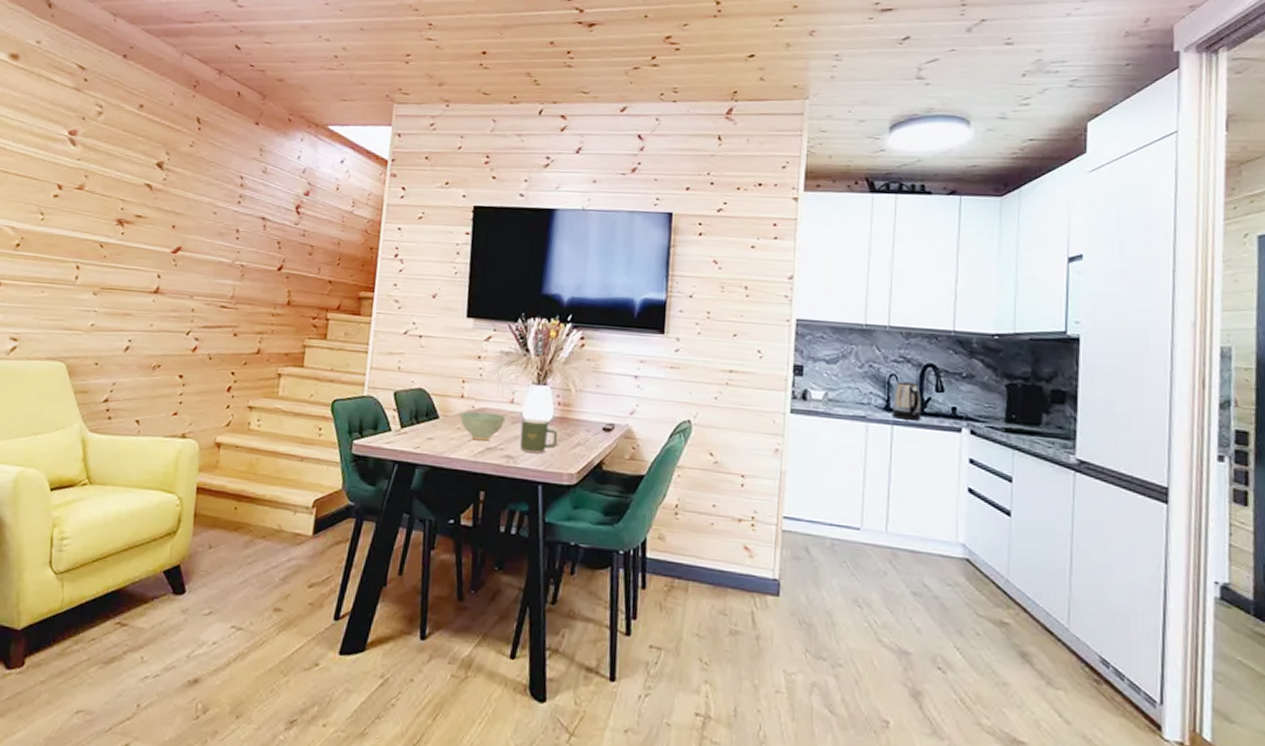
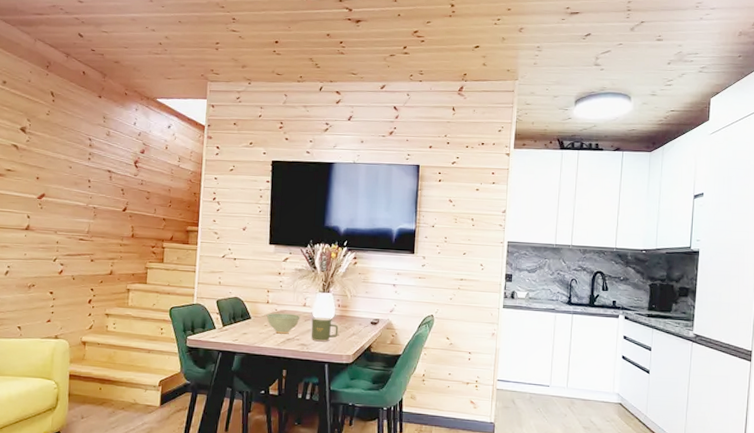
kettle: present [892,381,921,421] -> none [573,284,592,311]

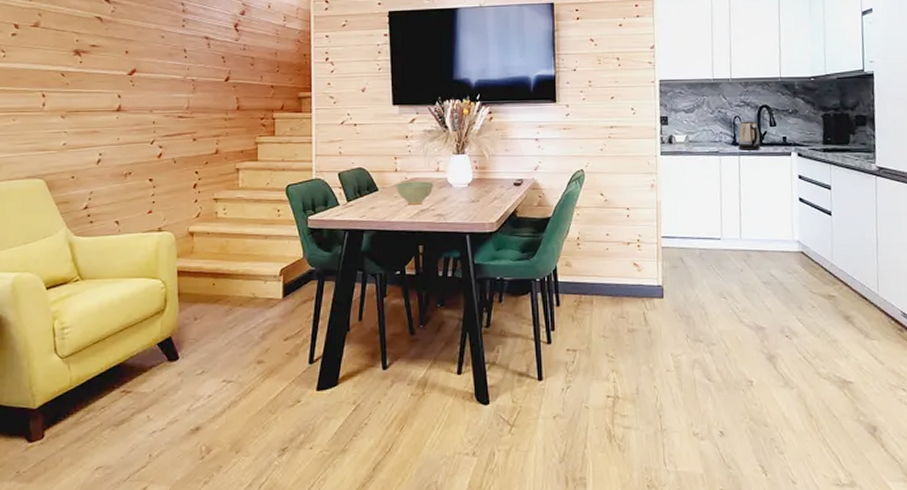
mug: present [311,317,339,342] -> none [447,183,478,210]
kettle: none [573,284,592,311] -> present [738,121,760,151]

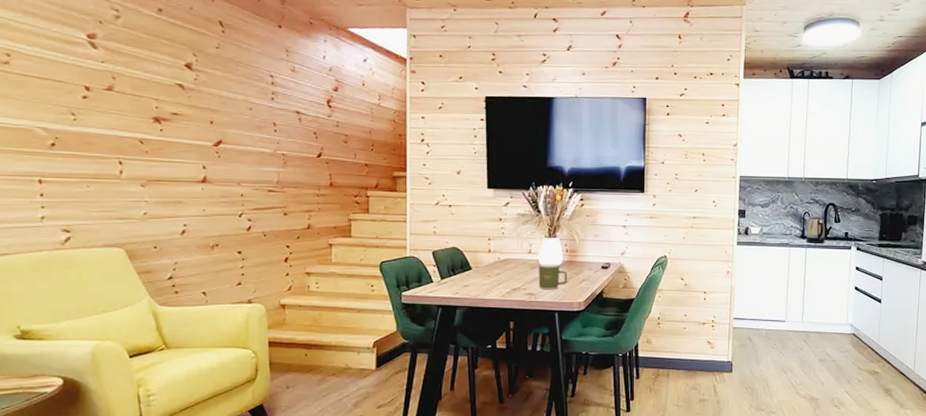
bowl: present [395,181,434,205] -> none [489,262,526,284]
mug: none [447,183,478,210] -> present [538,264,568,290]

